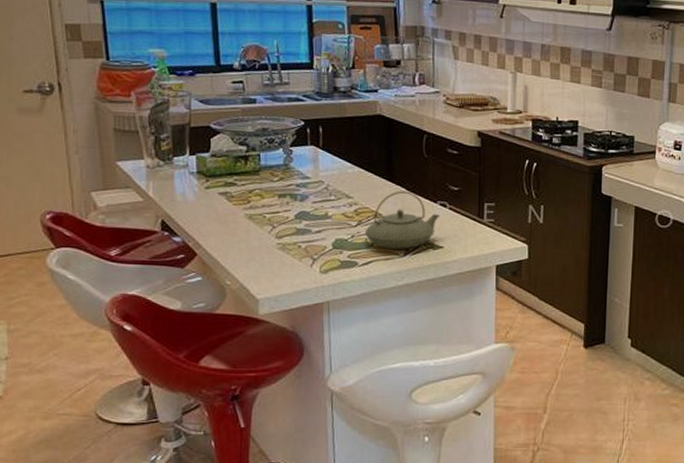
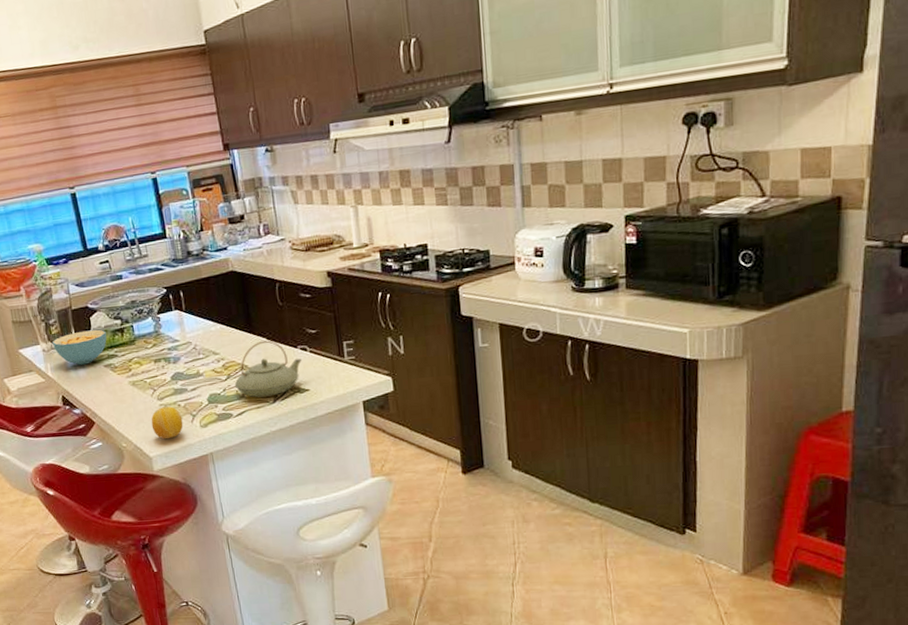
cereal bowl: none [159,151,227,189] -> present [51,329,107,365]
fruit: none [264,246,301,282] -> present [151,406,183,440]

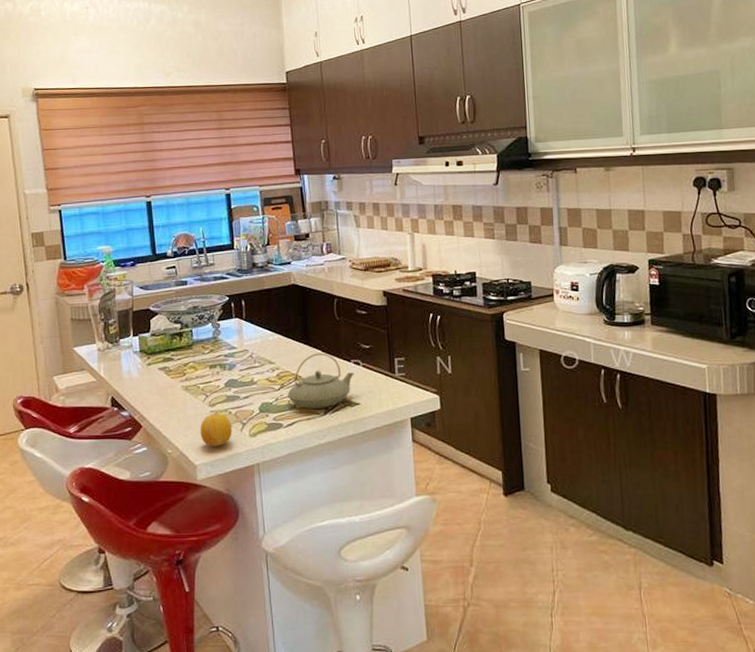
cereal bowl: present [51,329,107,365] -> none [108,332,165,367]

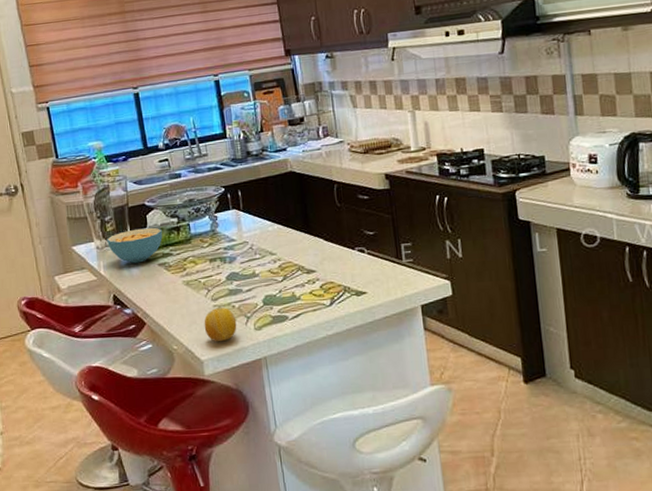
cereal bowl: none [108,332,165,367] -> present [106,227,163,264]
teapot: present [287,353,354,409] -> none [290,241,359,300]

